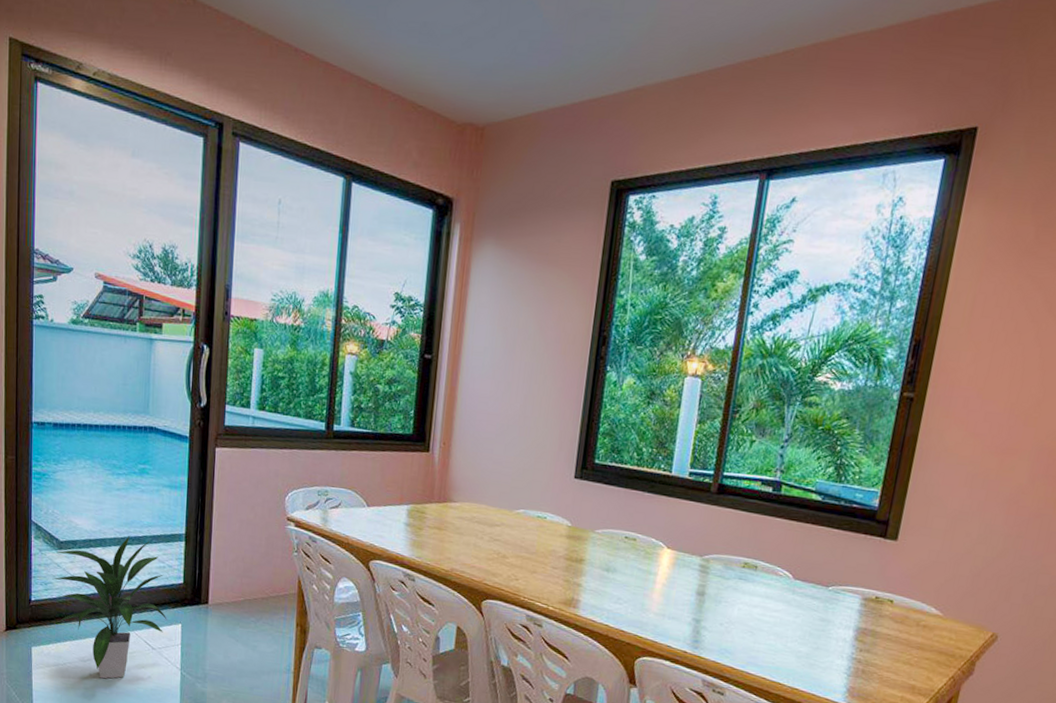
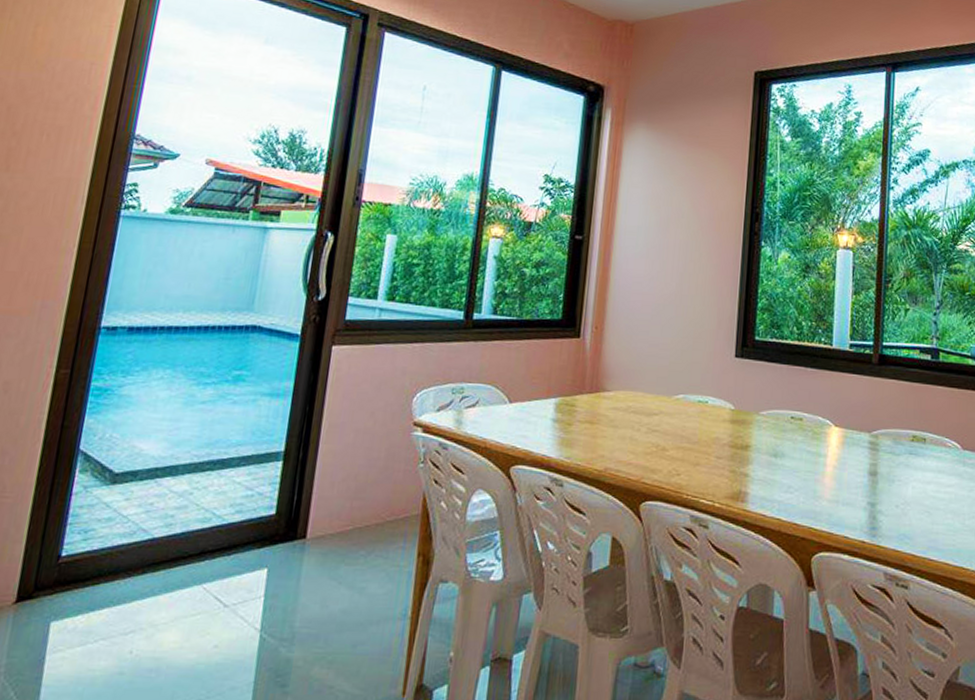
indoor plant: present [52,535,167,679] -> none [95,458,251,657]

